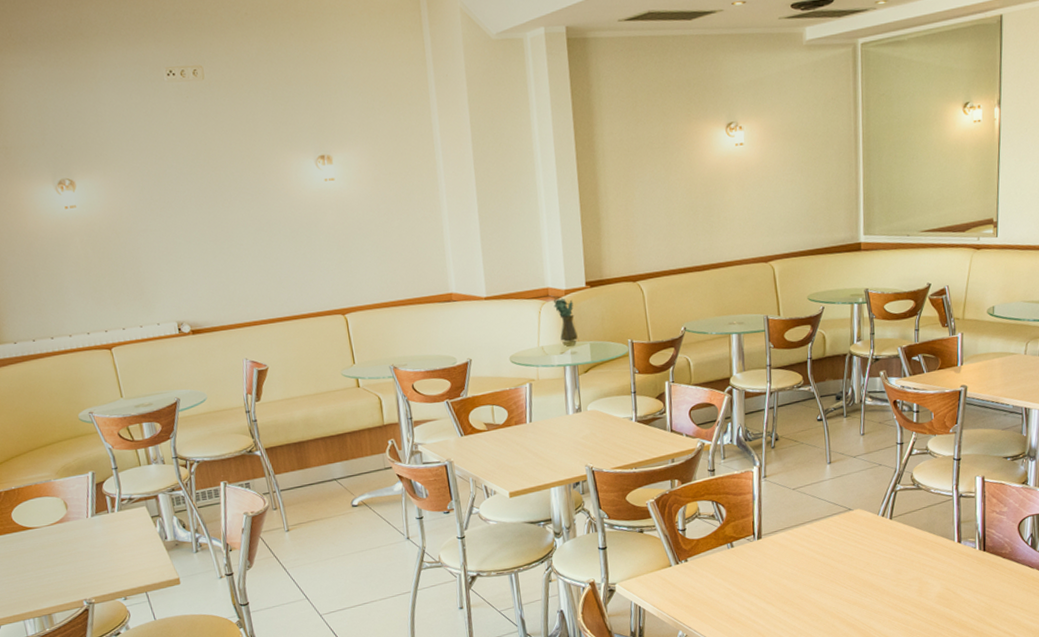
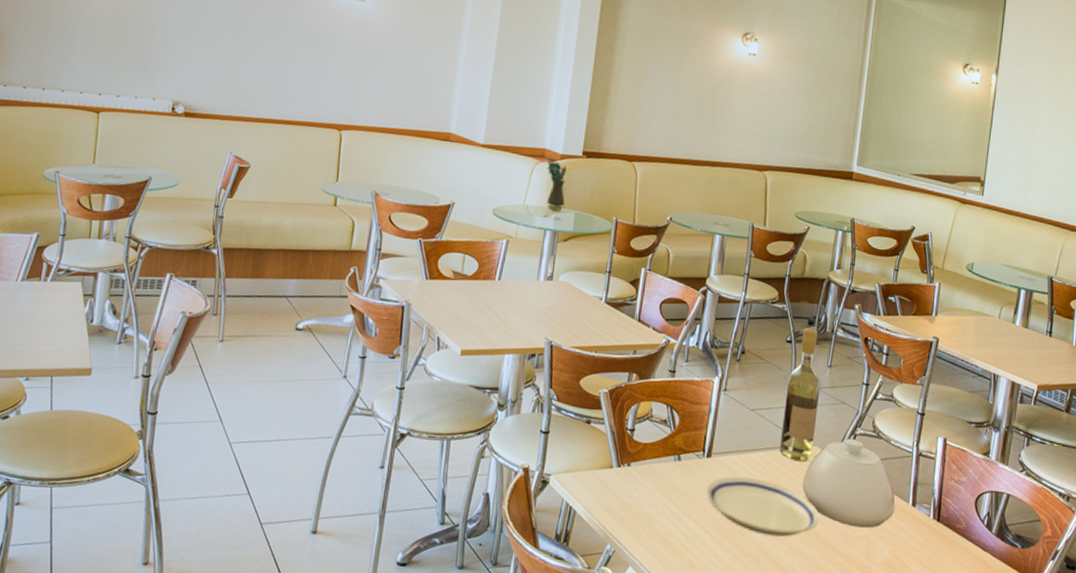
plate: none [762,548,871,595] -> present [707,476,819,537]
bottle: none [823,403,857,526] -> present [779,328,821,461]
sugar bowl: none [851,494,942,572] -> present [802,438,896,528]

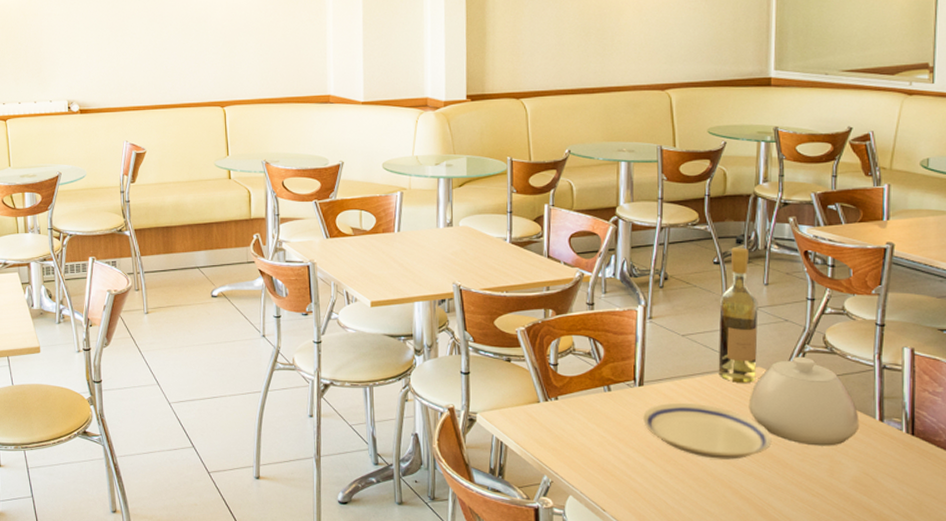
vase: present [547,158,567,213] -> none [431,107,454,160]

